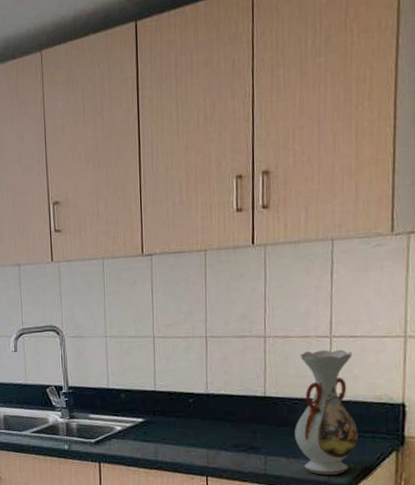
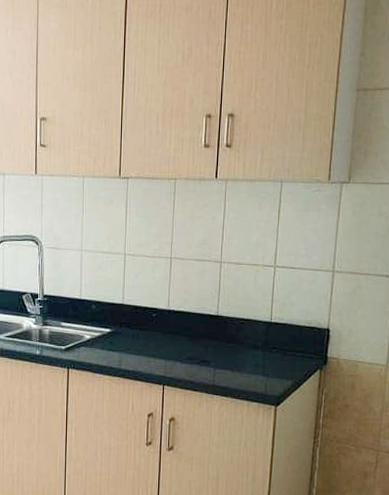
vase: present [295,350,359,475] -> none [240,277,292,388]

